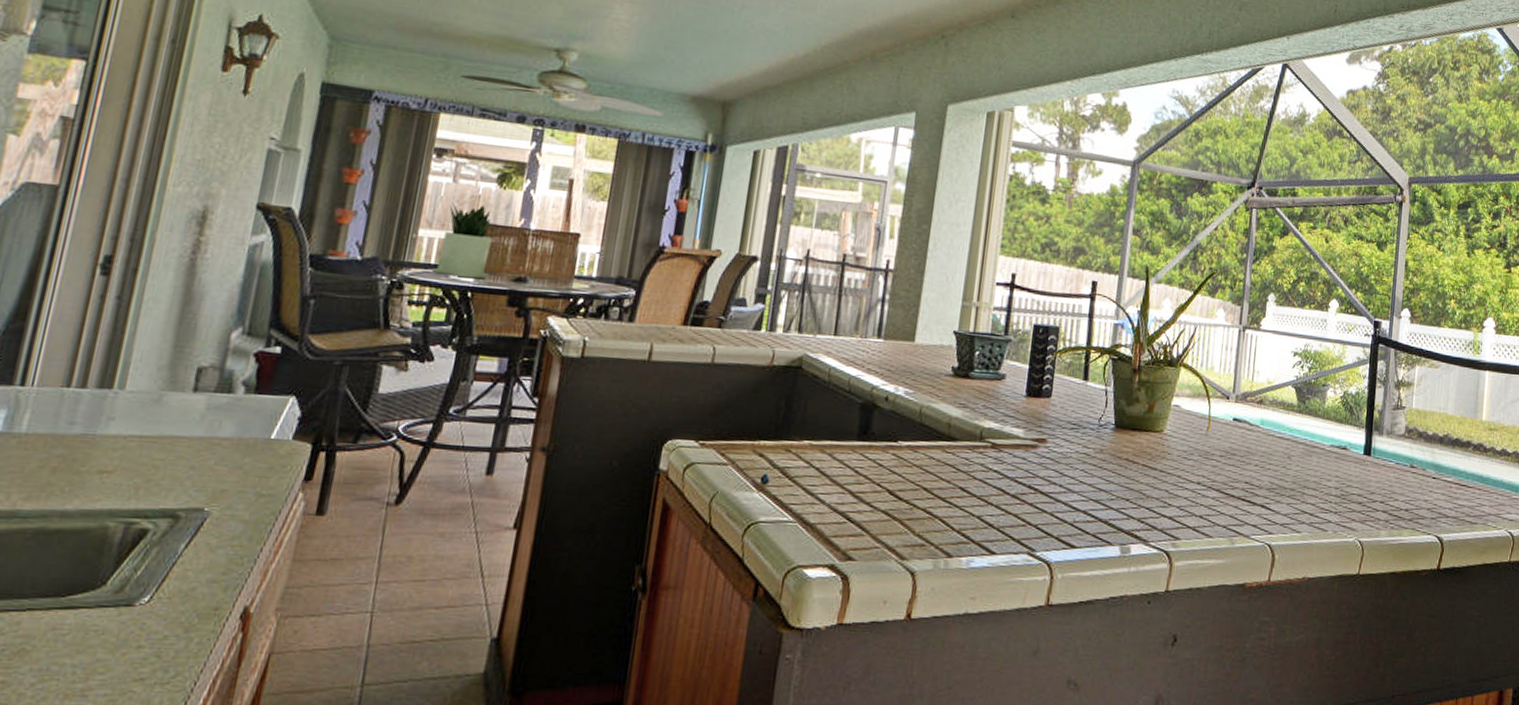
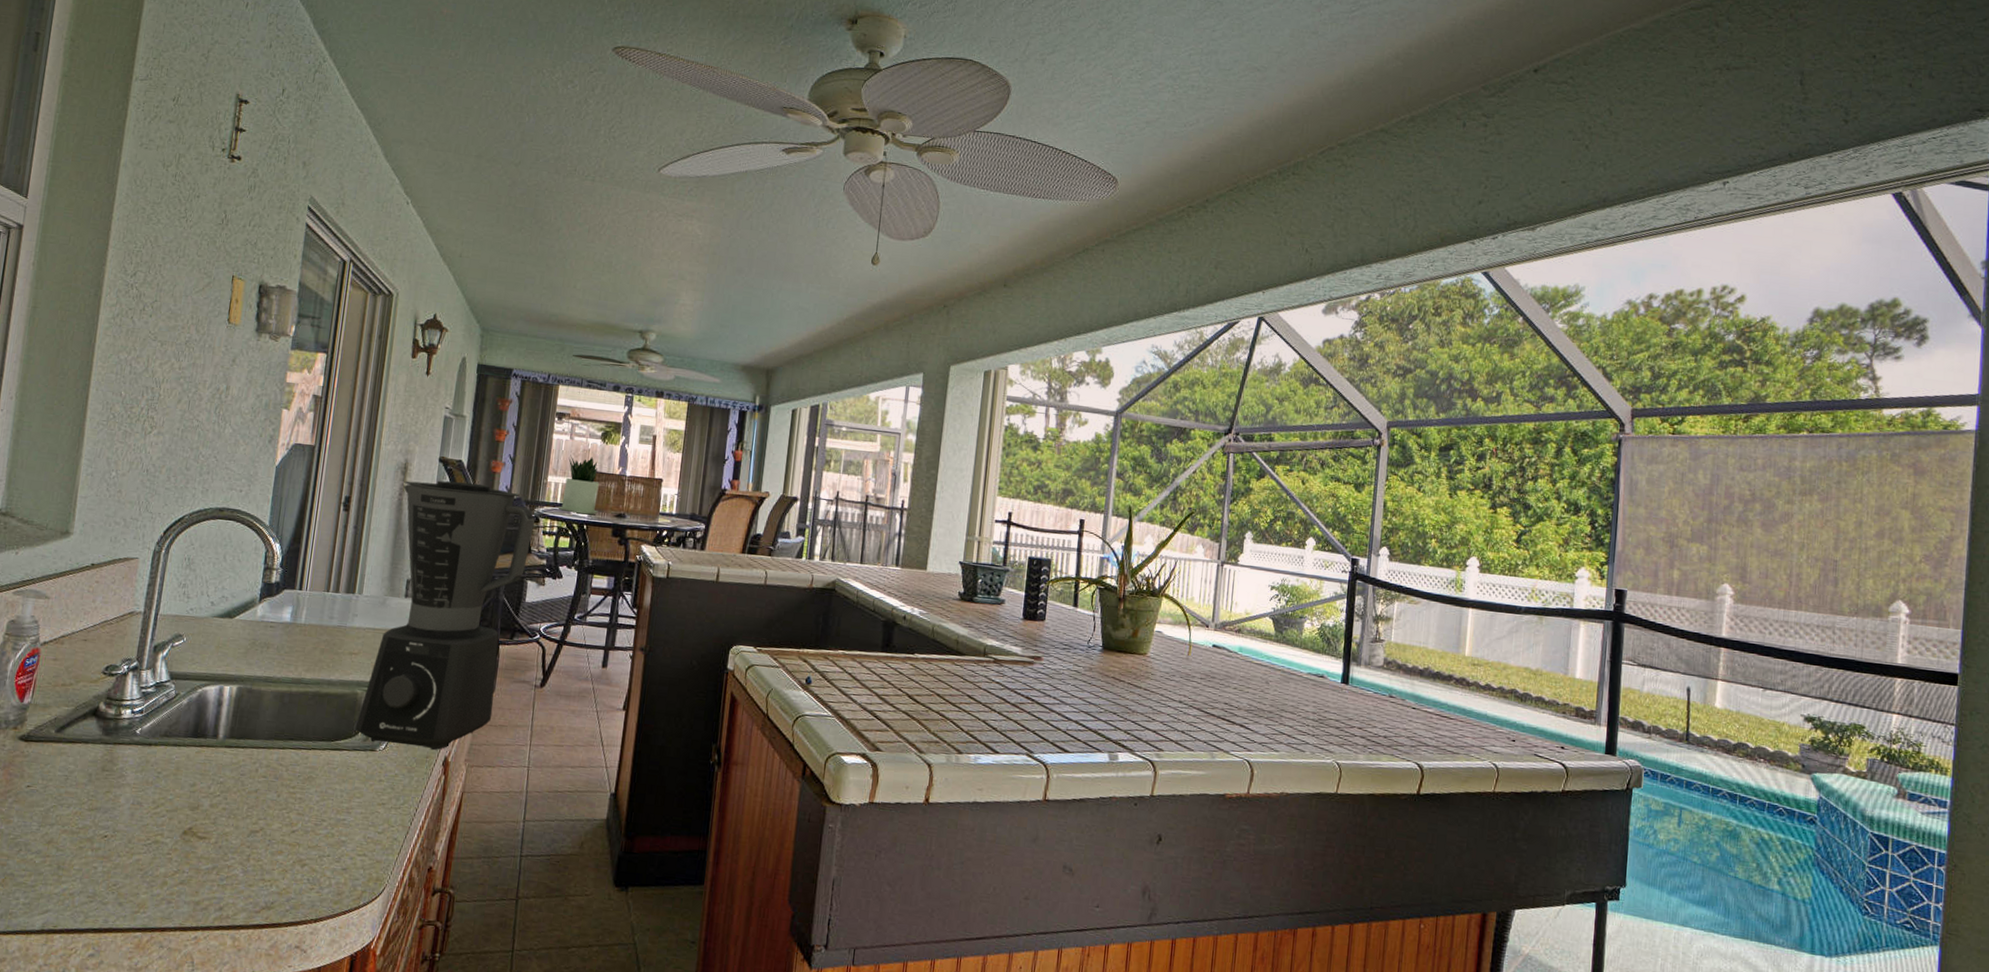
blender: none [102,234,398,598] -> present [355,480,536,750]

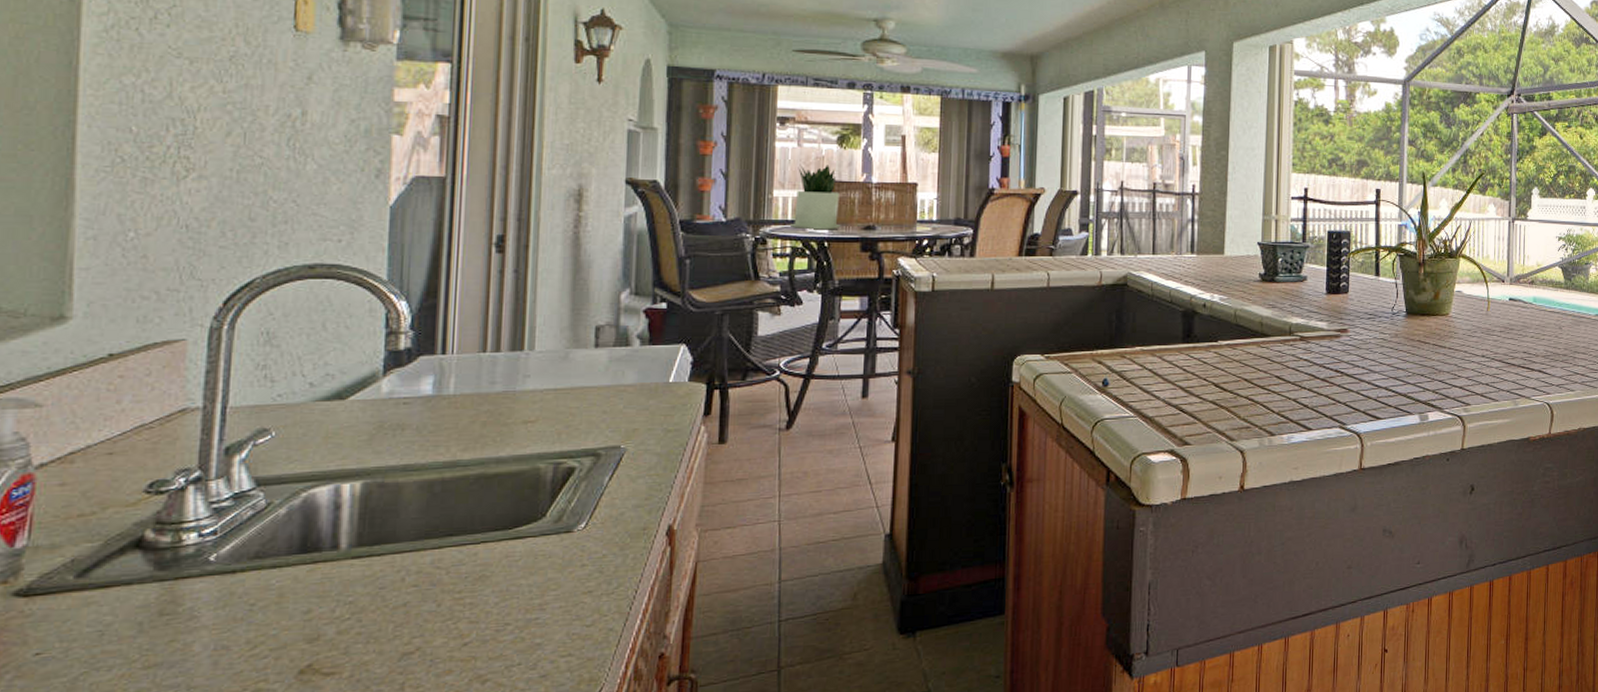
blender: present [355,480,536,750] -> none [541,205,762,523]

